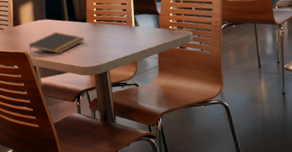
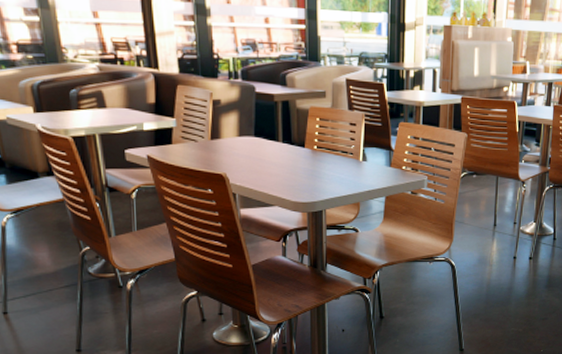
notepad: present [29,31,84,54] -> none [229,154,300,181]

